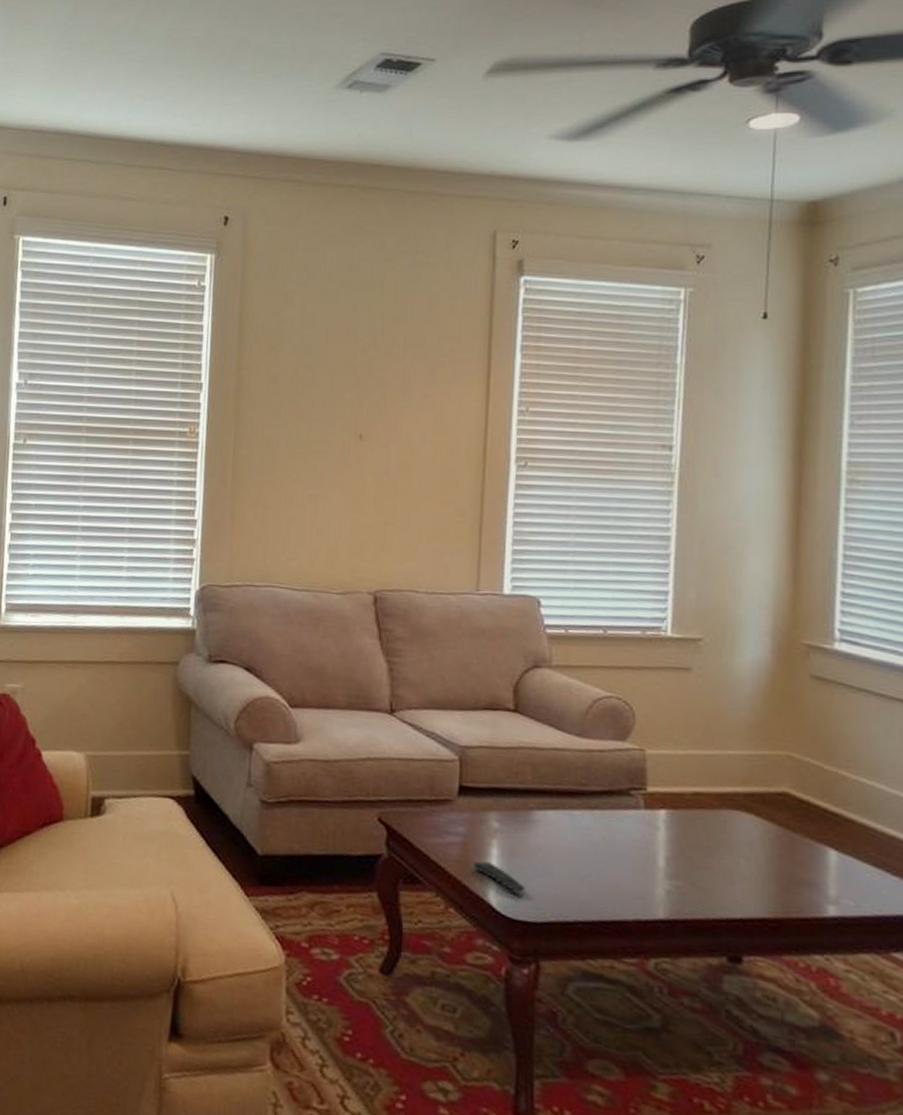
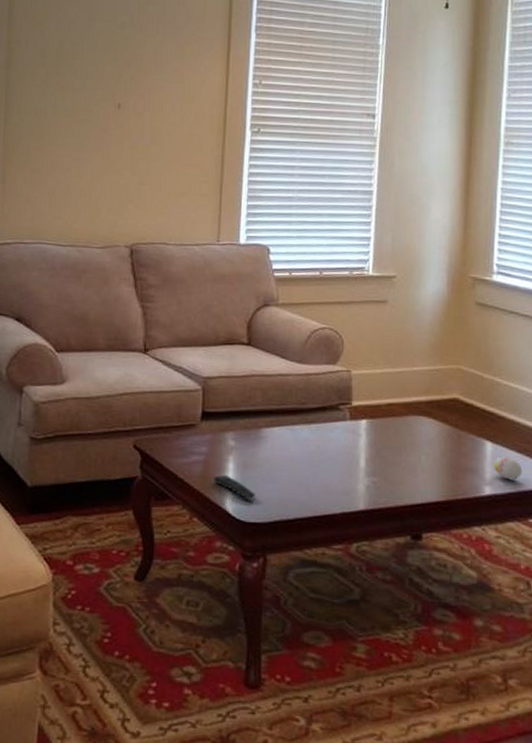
decorative egg: none [840,869,882,901] -> present [494,456,523,480]

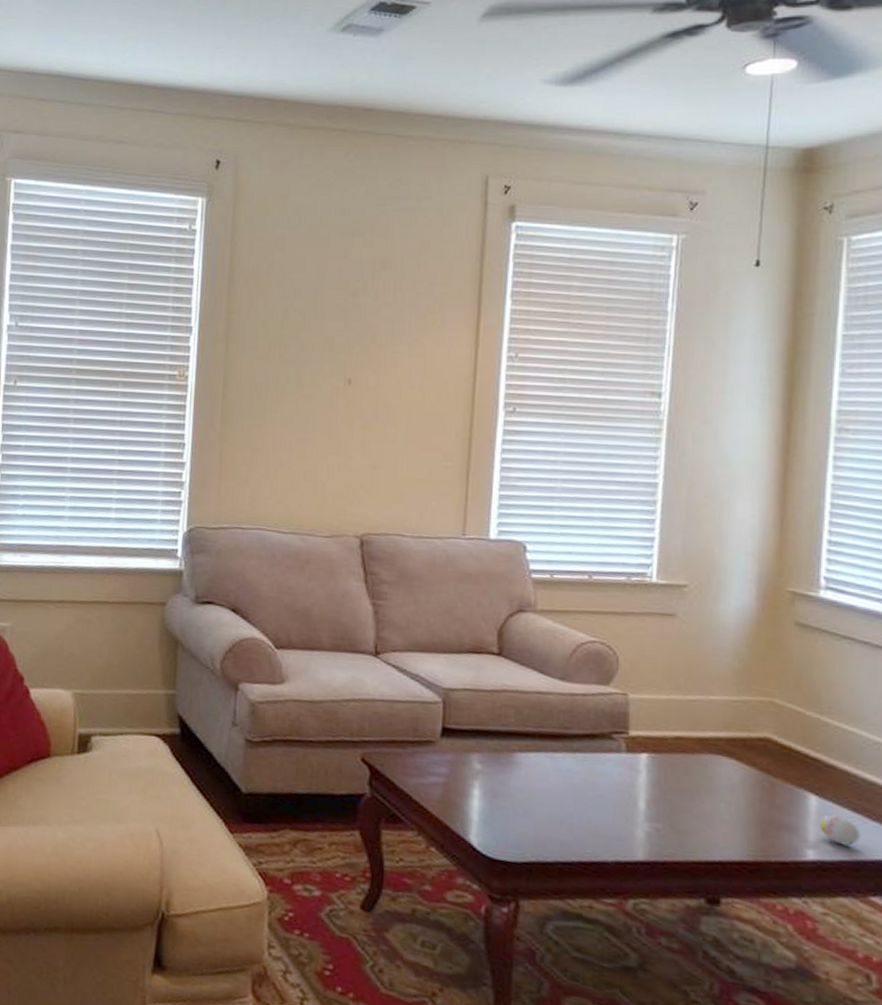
remote control: present [214,475,255,502] -> none [455,802,506,836]

